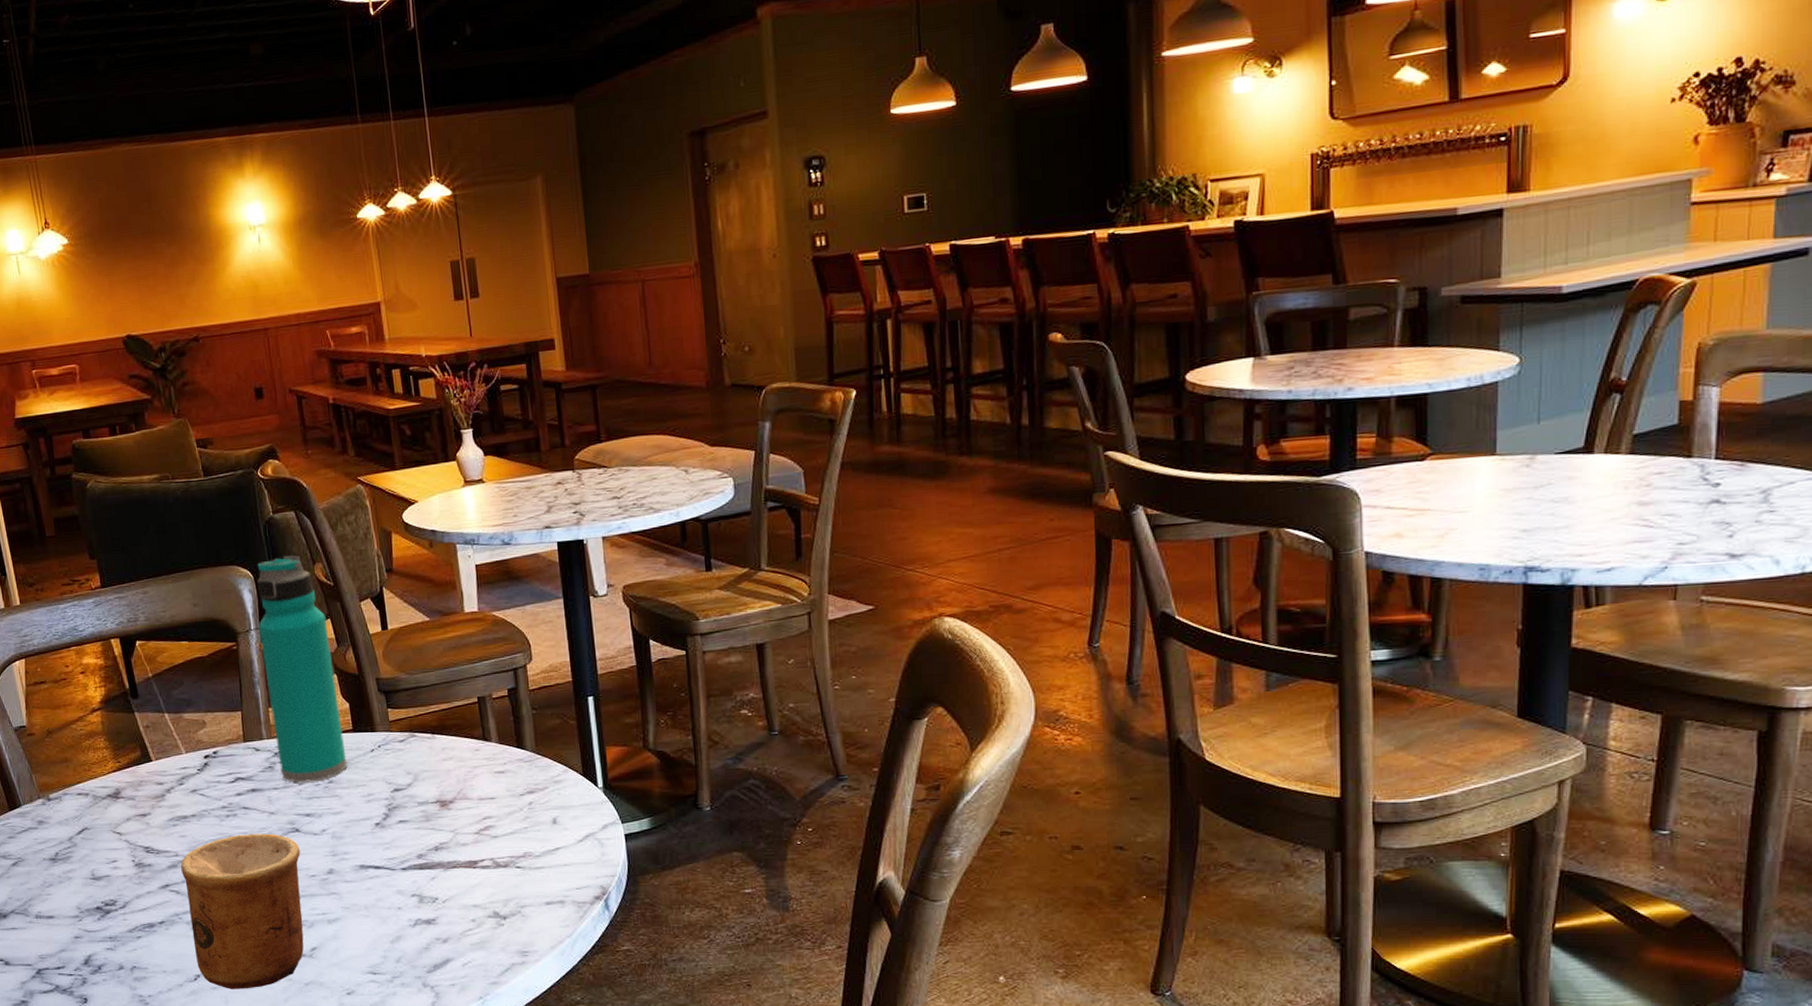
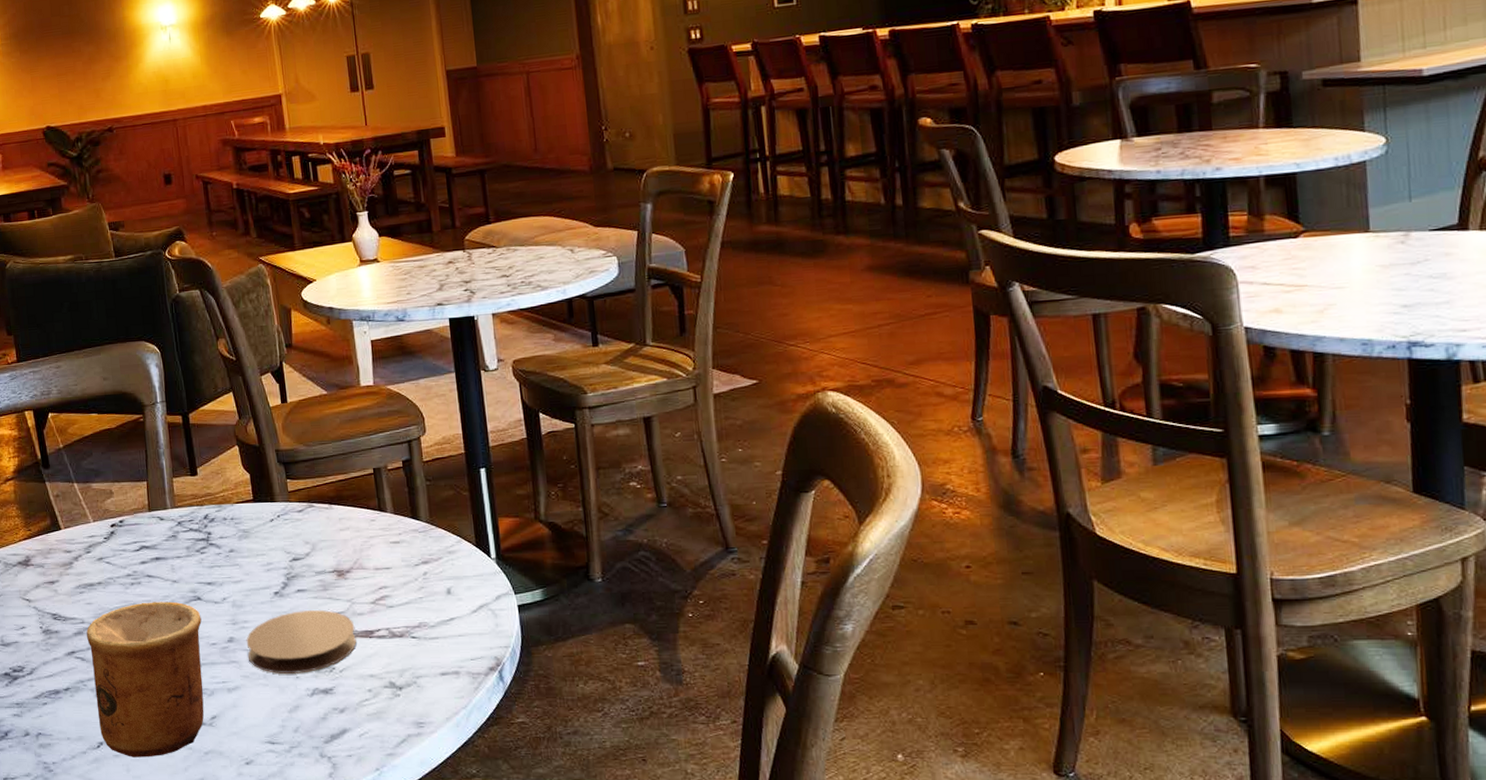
water bottle: present [257,555,347,782] -> none [163,331,248,551]
coaster: none [346,841,460,905] -> present [246,610,357,673]

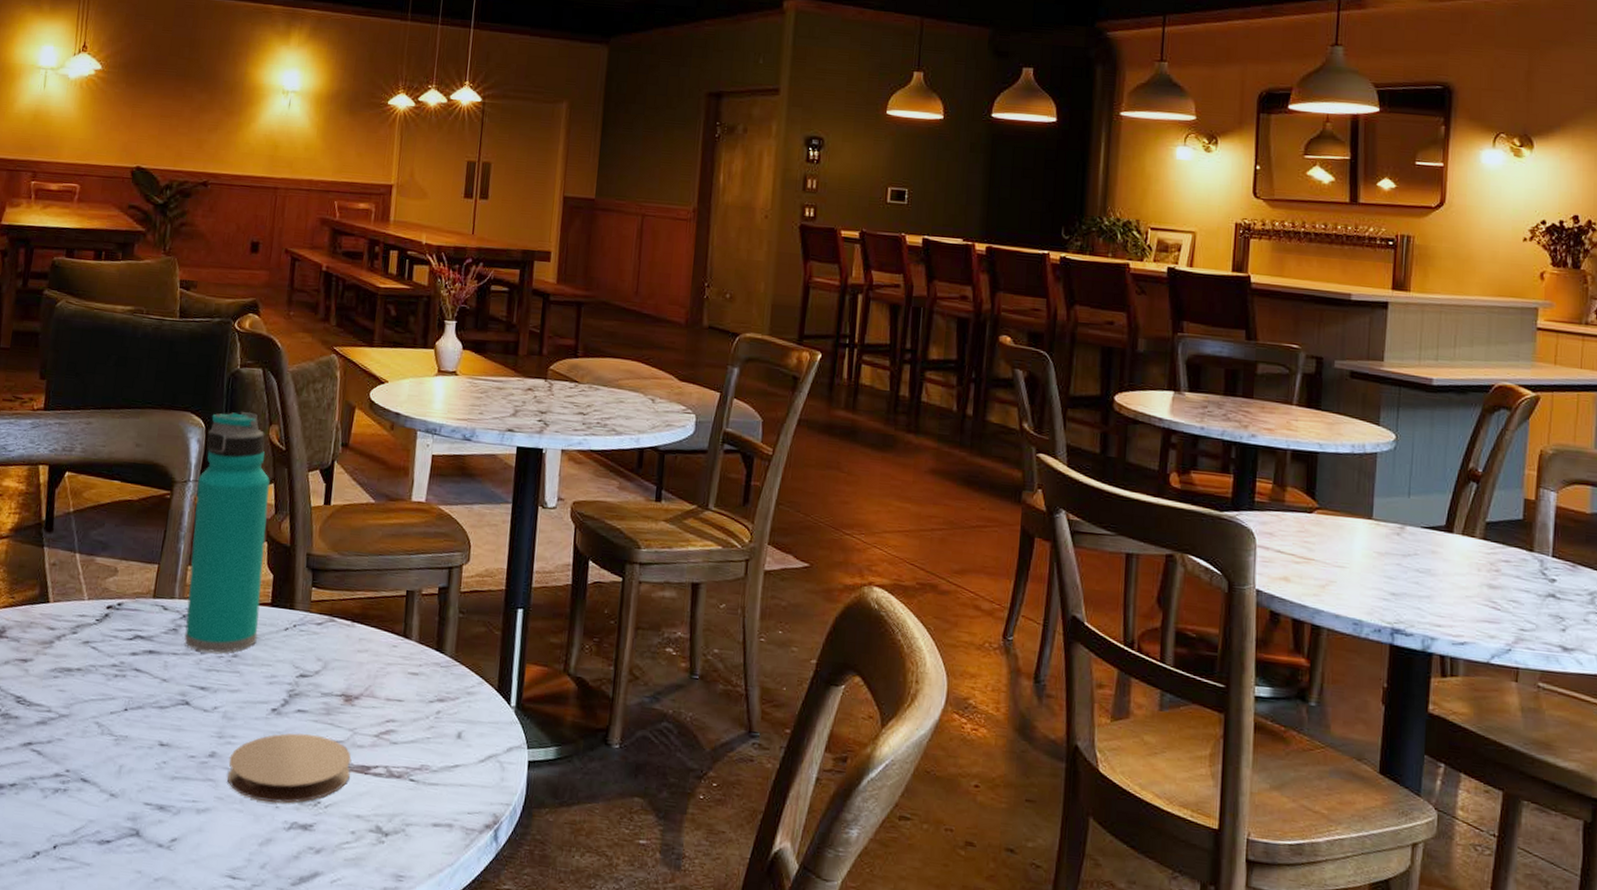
cup: present [86,601,204,758] -> none [40,698,185,877]
water bottle: none [163,331,248,551] -> present [184,412,270,653]

